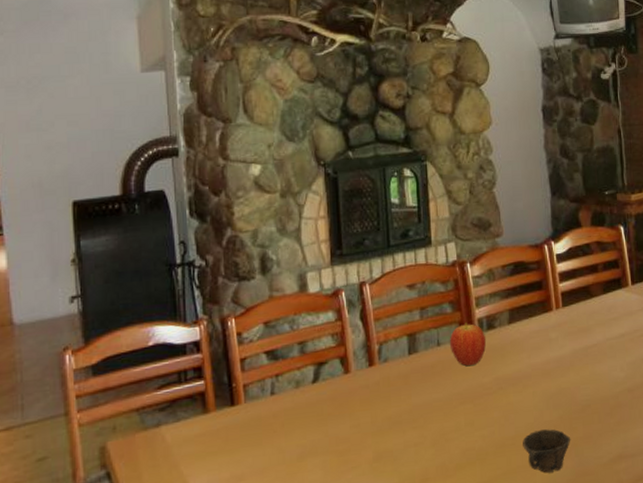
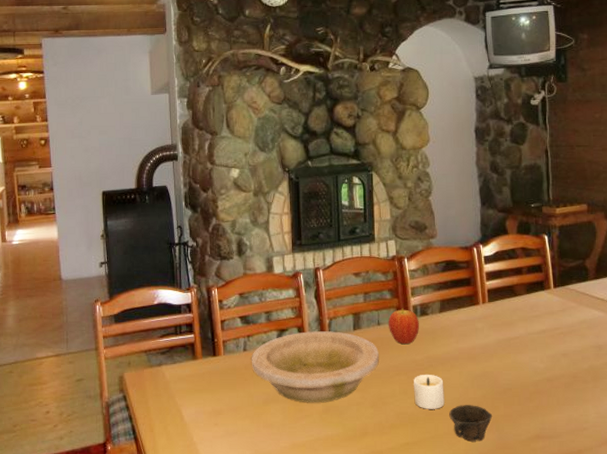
bowl: none [281,358,440,451] -> present [251,331,379,403]
candle: none [481,398,517,441] -> present [414,374,445,409]

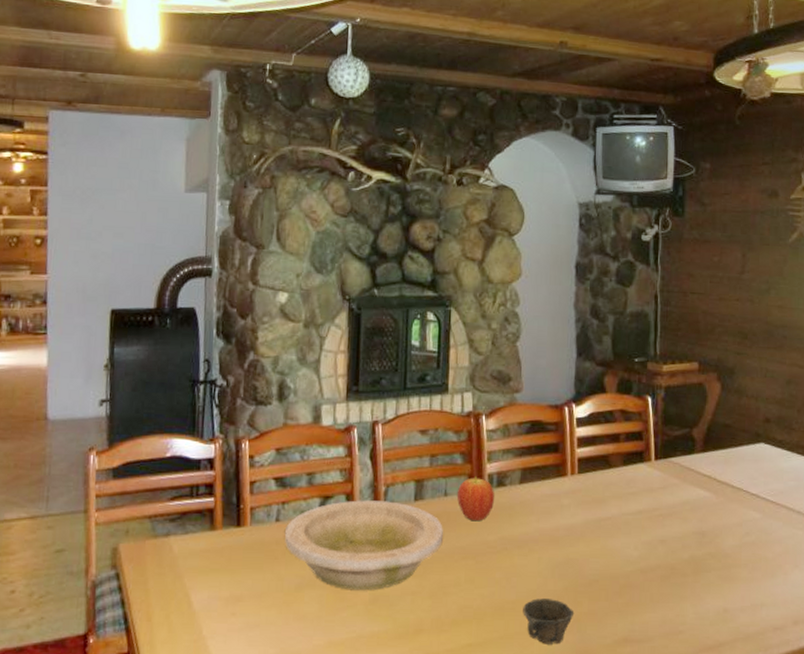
candle: present [414,374,445,409] -> none [482,558,519,603]

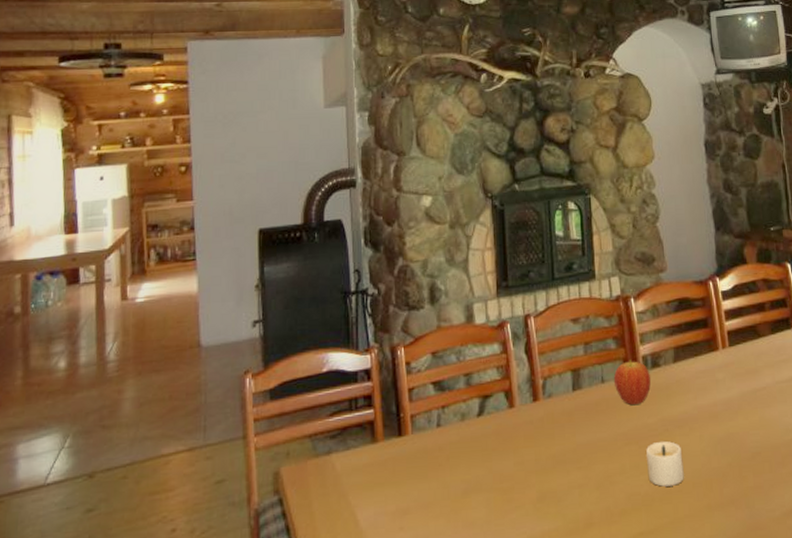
bowl: present [284,500,443,591] -> none [446,394,604,490]
candle: none [482,558,519,603] -> present [646,441,684,487]
cup: present [523,598,575,645] -> none [690,476,741,524]

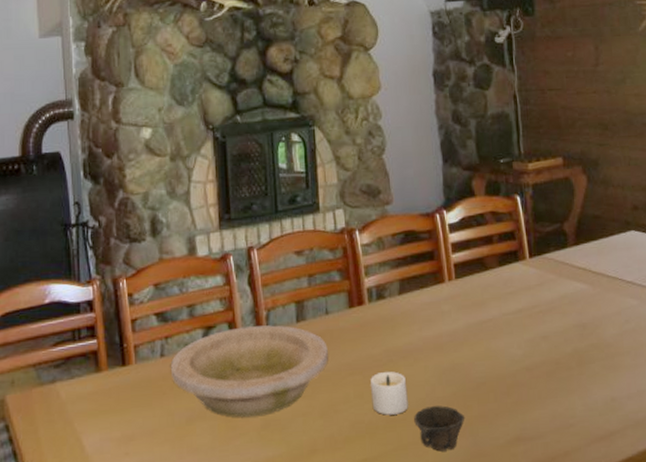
bowl: none [446,394,604,490] -> present [170,325,328,417]
fruit: present [613,360,652,406] -> none [337,292,376,337]
cup: none [690,476,741,524] -> present [414,405,465,452]

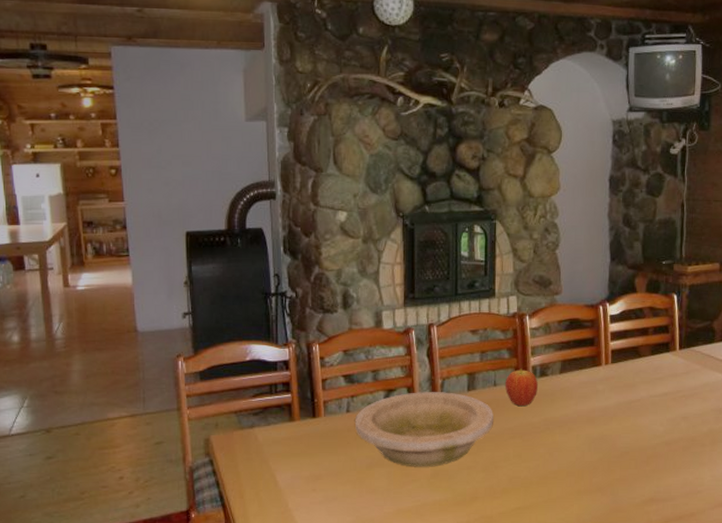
fruit: none [337,292,376,337] -> present [504,368,539,407]
candle: present [371,371,408,415] -> none [528,437,560,473]
cup: present [414,405,465,452] -> none [564,468,608,506]

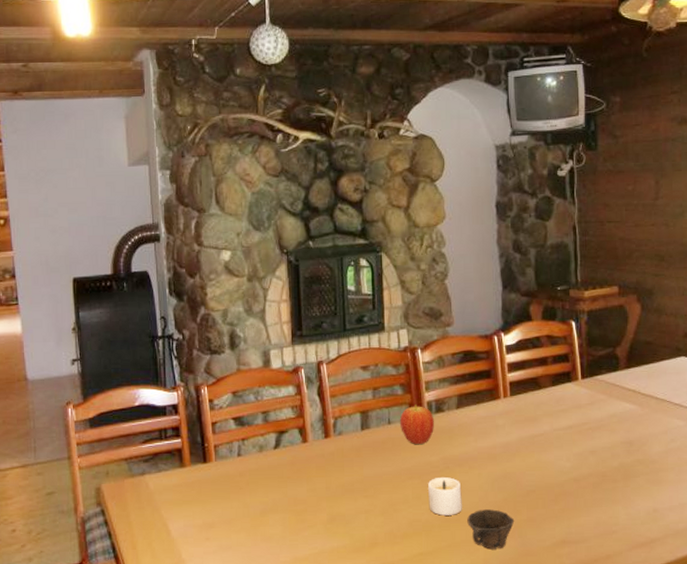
bowl: present [354,392,493,467] -> none [246,432,390,512]
candle: none [528,437,560,473] -> present [428,476,462,516]
cup: none [564,468,608,506] -> present [467,509,515,550]

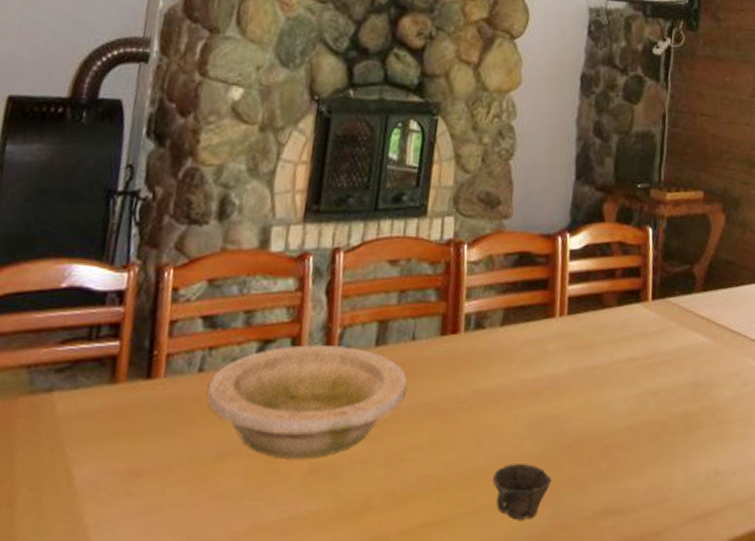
bowl: none [246,432,390,512] -> present [207,345,407,459]
fruit: present [399,405,435,445] -> none [426,317,472,371]
candle: present [428,476,462,516] -> none [447,416,492,470]

